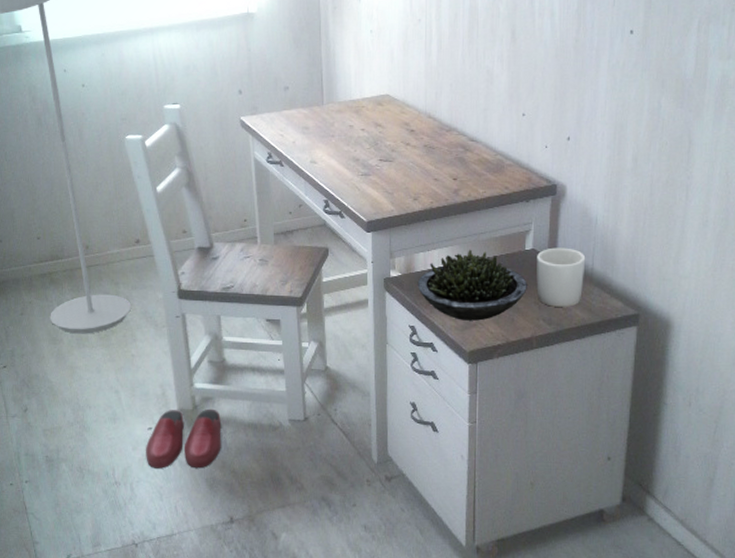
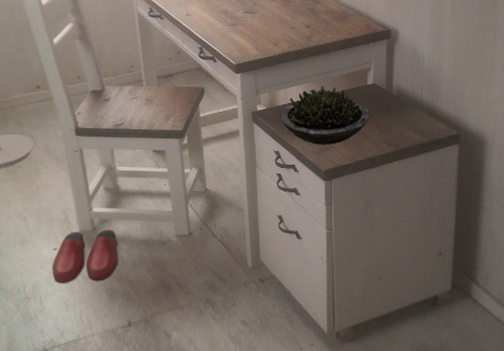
mug: present [536,247,586,307] -> none [377,81,416,131]

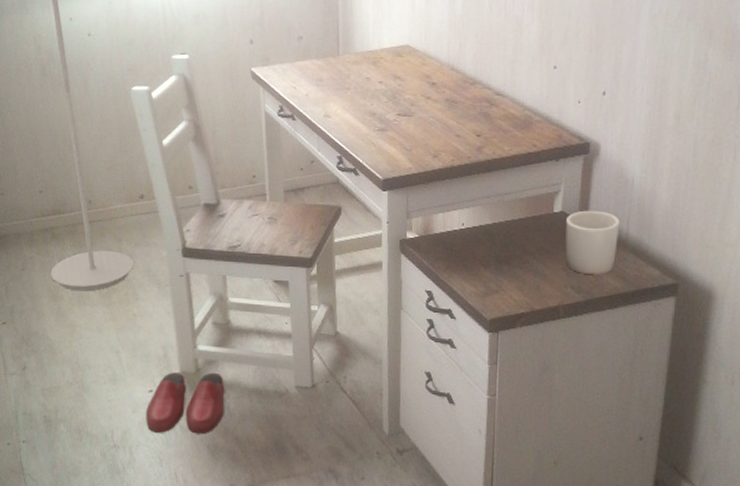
succulent plant: present [279,85,370,145] -> none [435,210,555,287]
mug: none [377,81,416,131] -> present [565,210,620,274]

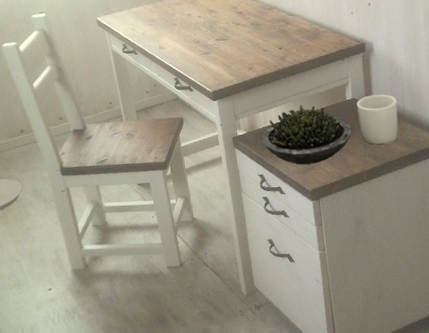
slippers: present [146,372,225,433] -> none [48,266,113,324]
succulent plant: none [435,210,555,287] -> present [260,104,353,165]

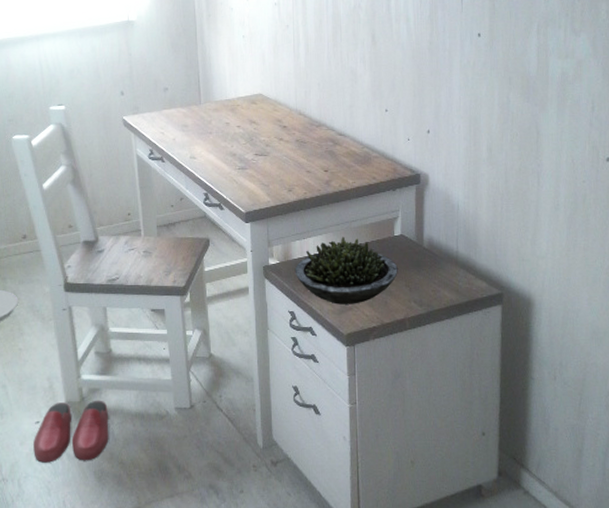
slippers: none [48,266,113,324] -> present [33,400,109,463]
mug: present [357,94,399,145] -> none [405,232,451,289]

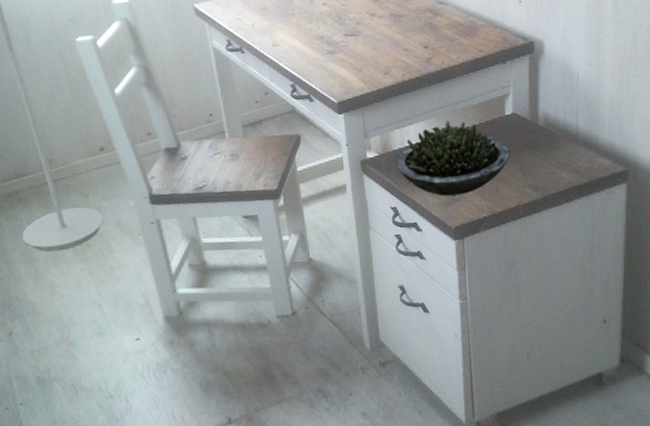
slippers: present [33,400,109,463] -> none [136,313,212,378]

